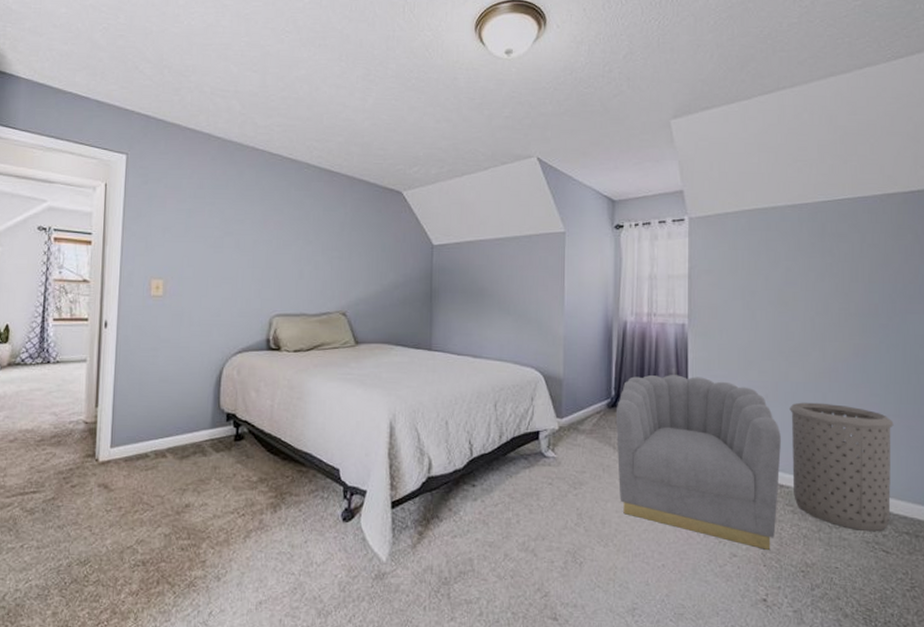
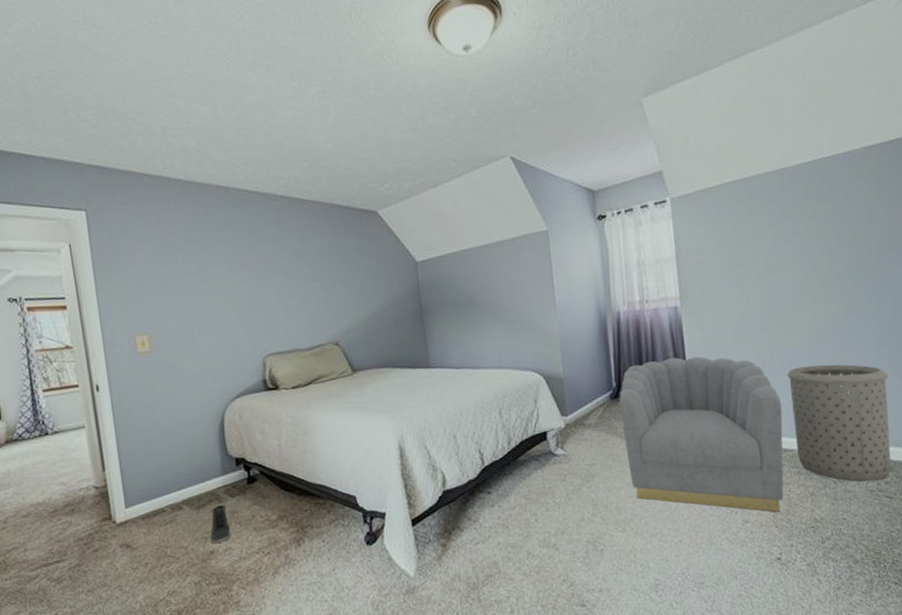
sneaker: none [188,458,209,496] -> present [210,505,231,543]

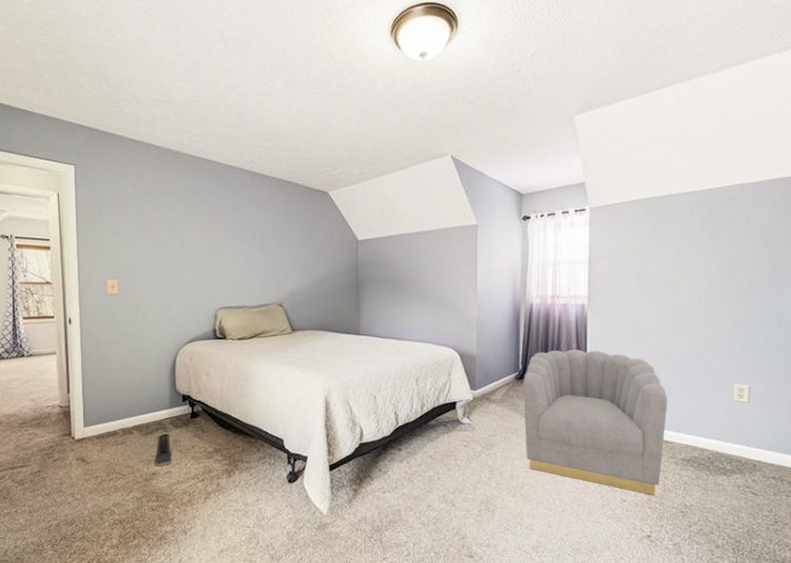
laundry basket: present [787,364,891,481] -> none [676,370,767,478]

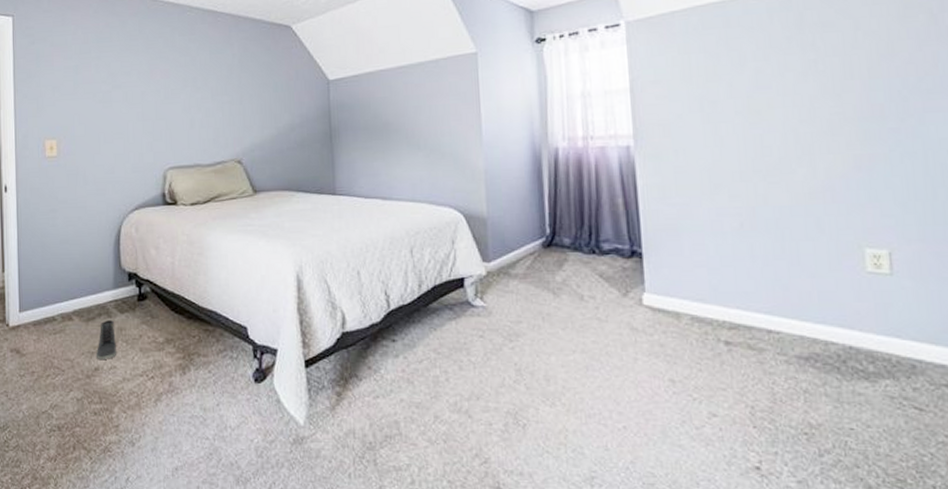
armchair: present [522,349,667,495] -> none [552,206,766,408]

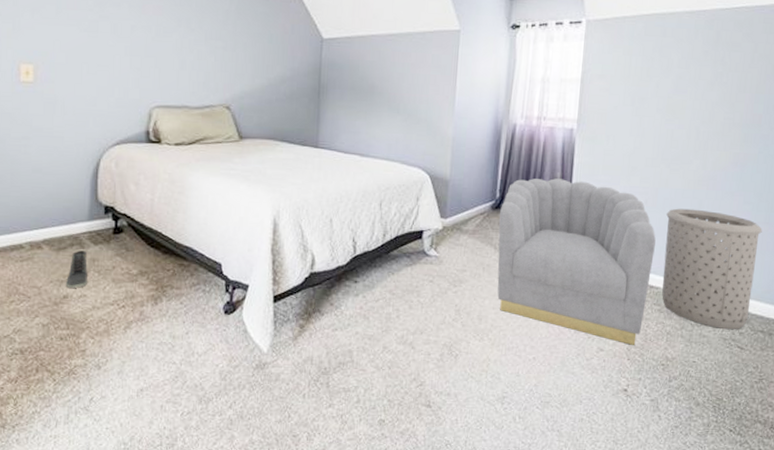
armchair: none [552,206,766,408] -> present [497,178,656,345]
laundry basket: none [773,229,922,385] -> present [662,208,762,330]

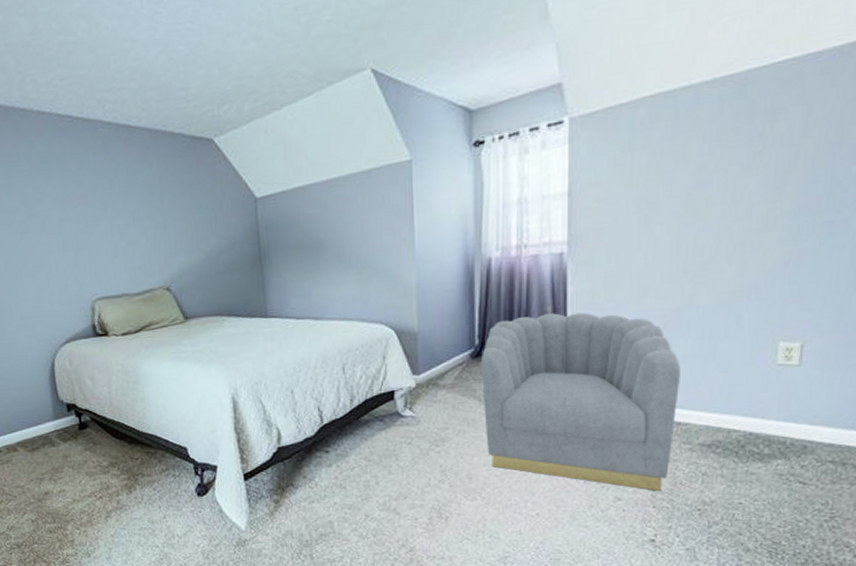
sneaker: present [66,250,88,288] -> none [44,449,64,485]
laundry basket: present [662,208,762,330] -> none [692,326,828,464]

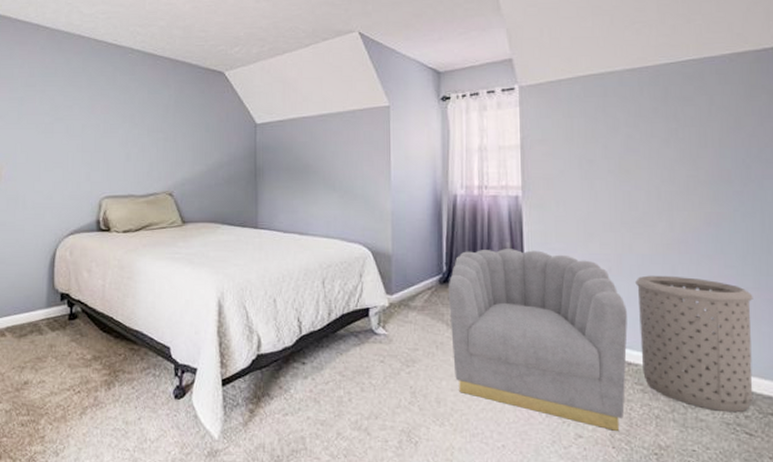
laundry basket: none [692,326,828,464] -> present [635,275,753,413]

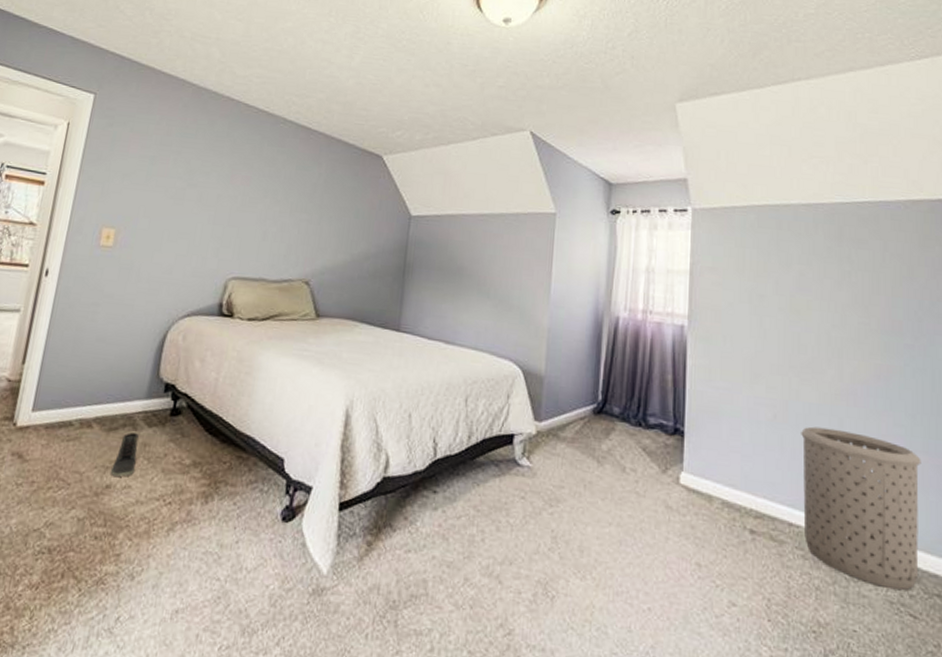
sneaker: none [27,337,46,374] -> present [111,432,139,477]
armchair: present [448,249,628,431] -> none [601,380,791,601]

